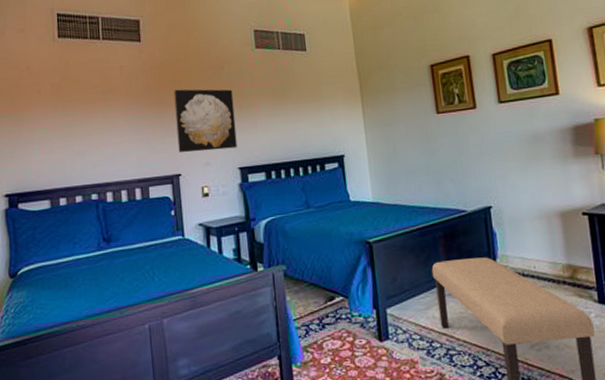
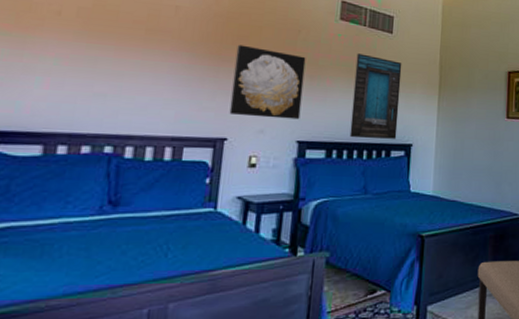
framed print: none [276,76,328,158] -> present [349,53,402,139]

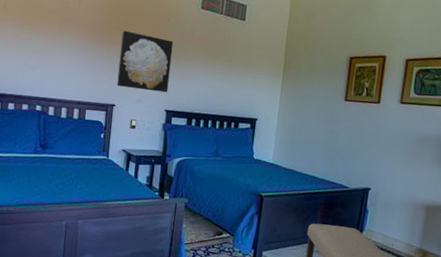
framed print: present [349,53,402,139] -> none [206,38,252,113]

